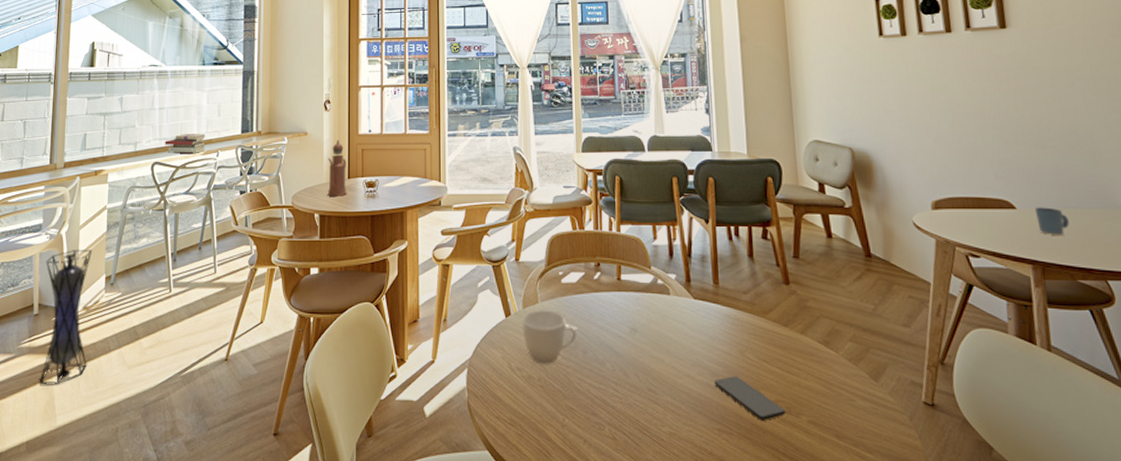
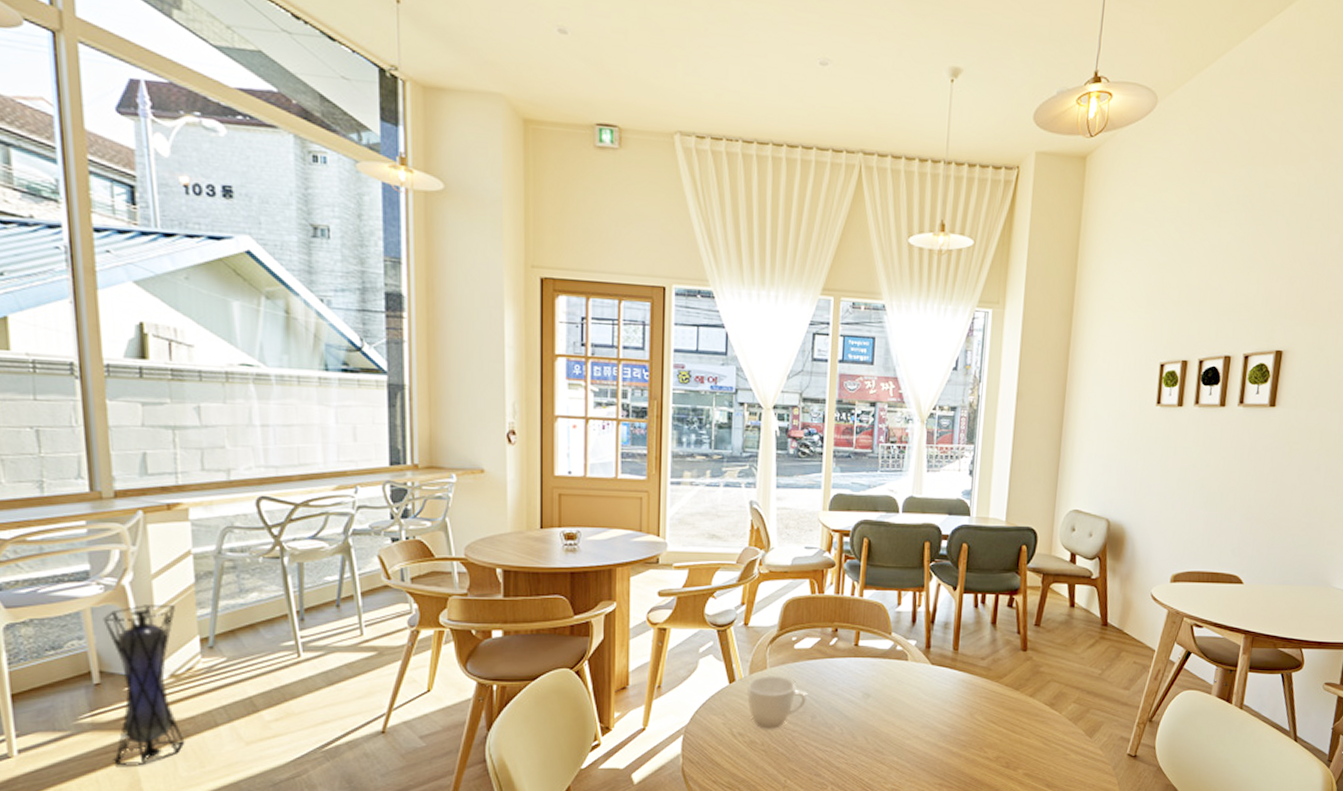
books: present [165,133,205,154] -> none [274,460,337,489]
coffeepot: present [327,139,347,196] -> none [512,480,539,549]
smartphone: present [714,376,786,421] -> none [941,736,1005,775]
mug: present [1034,207,1069,235] -> none [1258,583,1285,608]

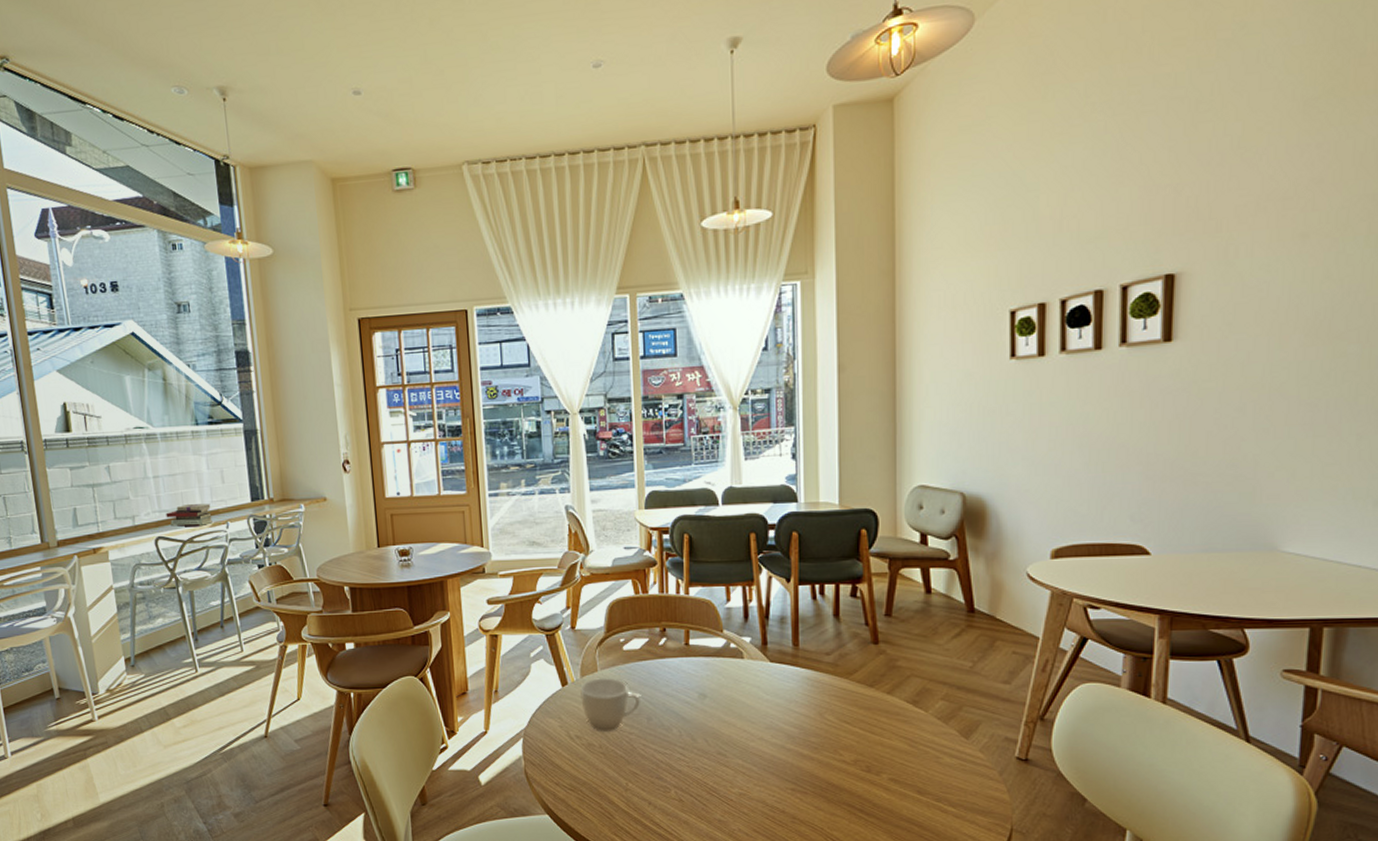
lantern: present [103,605,185,765] -> none [57,632,121,765]
books: none [274,460,337,489] -> present [166,503,213,527]

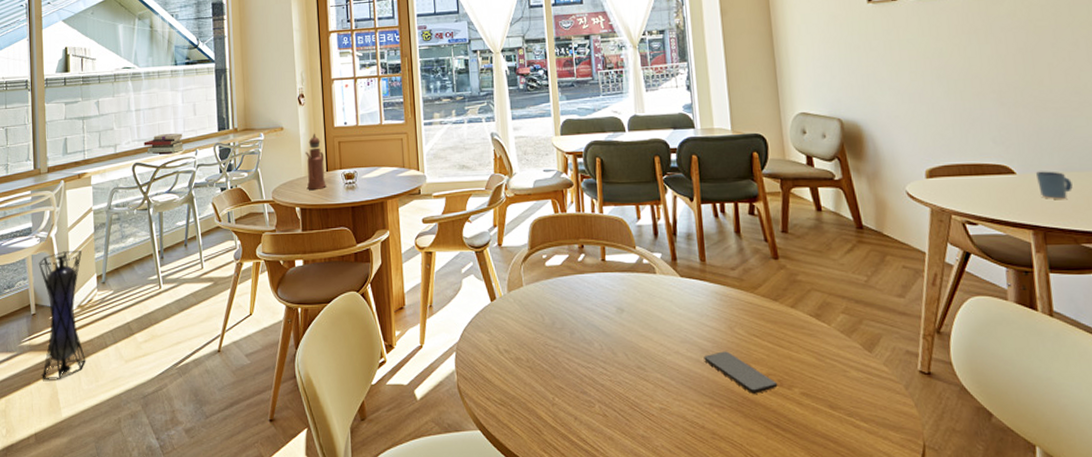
lantern: none [57,632,121,765] -> present [38,251,86,379]
coffeepot: none [353,504,378,567] -> present [306,133,326,190]
cup: present [580,677,640,731] -> none [507,291,563,345]
smartphone: none [789,737,866,779] -> present [704,351,778,394]
mug: none [1172,551,1211,582] -> present [1035,171,1073,199]

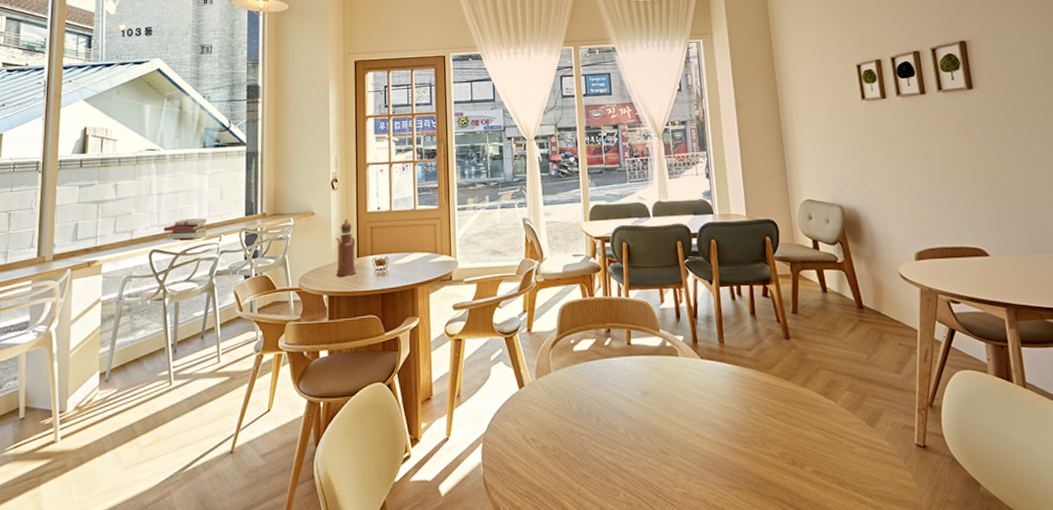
lantern: present [38,251,86,379] -> none [25,346,84,493]
smartphone: present [704,351,778,394] -> none [723,432,792,474]
mug: present [1035,171,1073,199] -> none [1005,253,1036,279]

